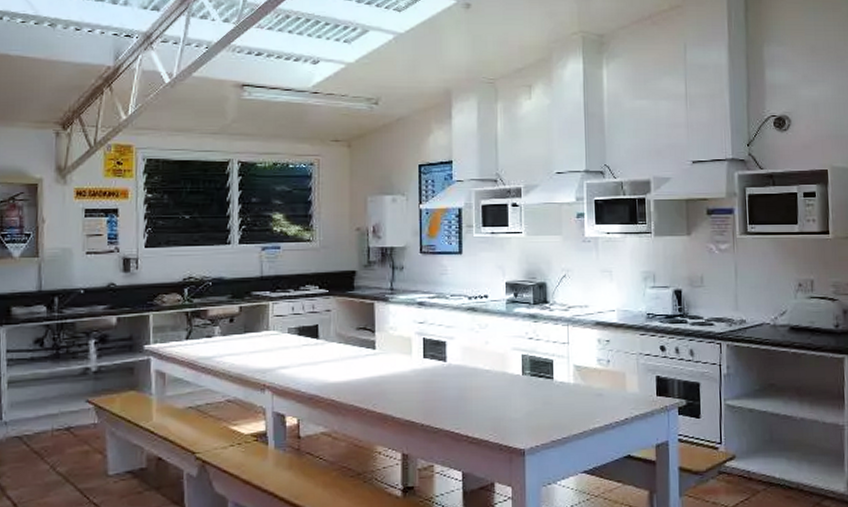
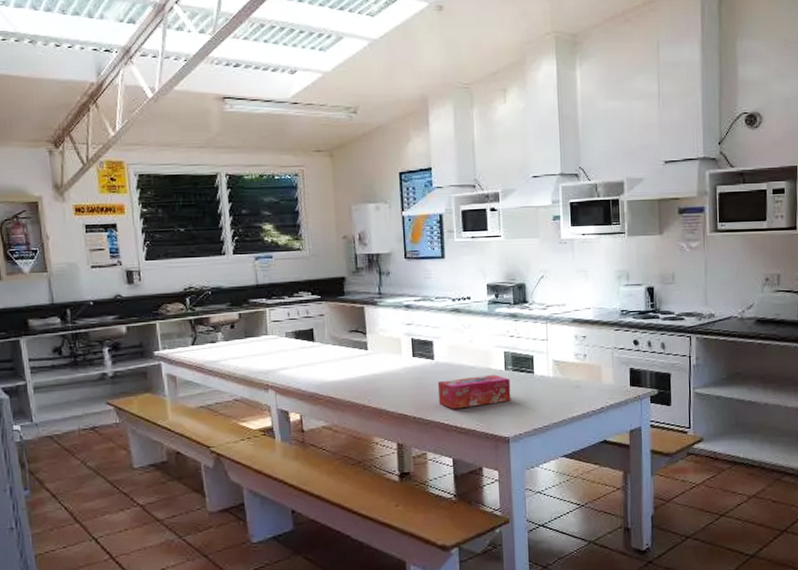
tissue box: none [449,380,528,417] -> present [437,375,511,409]

